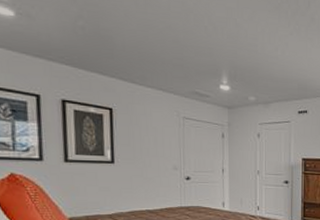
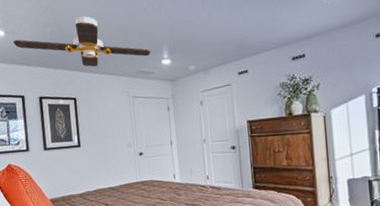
ceiling fan: none [28,17,209,78] -> present [14,16,151,67]

